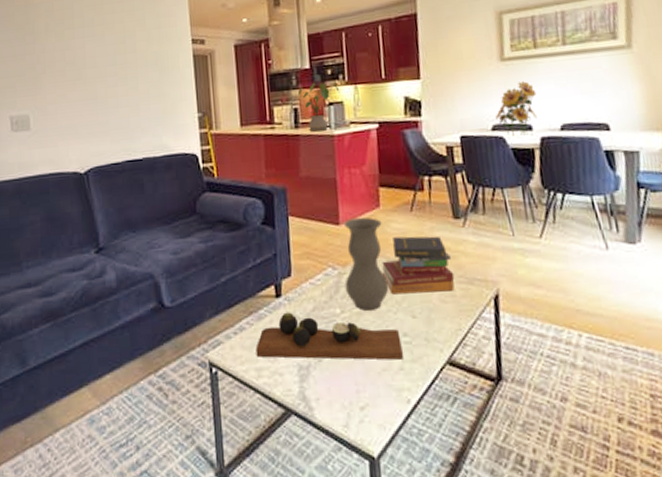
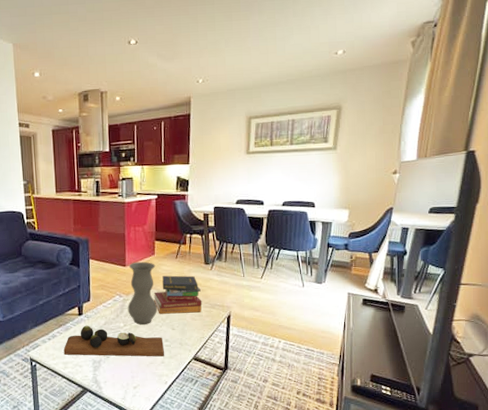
house plant: present [297,81,340,133] -> none [99,162,131,200]
flower bouquet: present [496,81,537,135] -> none [240,169,269,208]

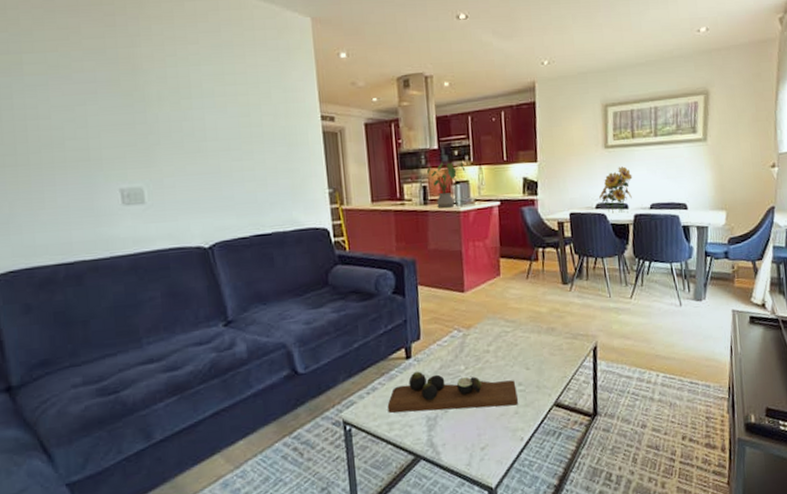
house plant: none [99,162,131,200] -> present [426,161,466,209]
vase: present [127,261,158,325] -> none [468,284,507,366]
books: present [154,275,202,314] -> none [501,299,562,351]
flower bouquet: none [240,169,269,208] -> present [599,166,633,213]

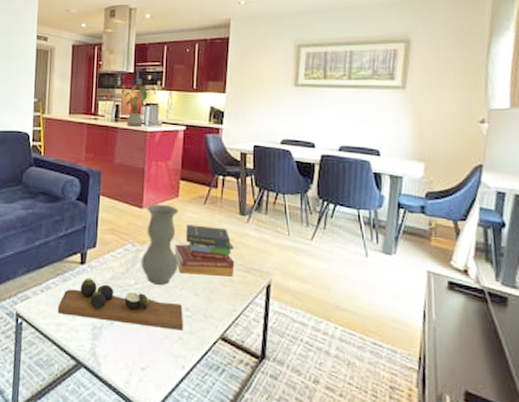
vase: none [468,284,507,366] -> present [141,204,179,285]
books: none [501,299,562,351] -> present [174,224,235,277]
flower bouquet: present [599,166,633,213] -> none [286,106,322,151]

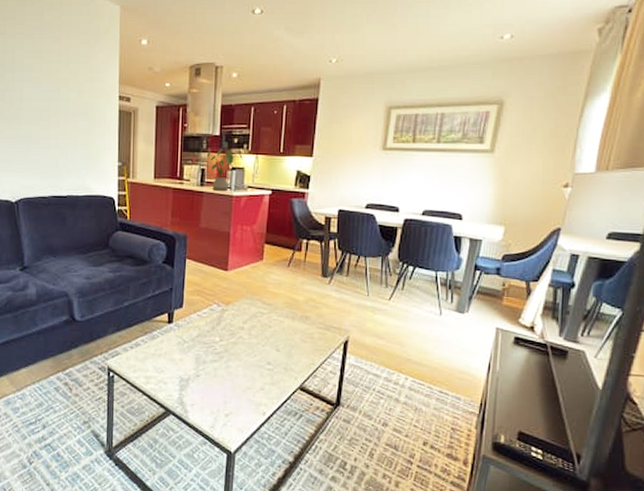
decorative tray: present [57,278,183,331] -> none [147,335,265,382]
vase: present [141,204,179,285] -> none [225,266,263,342]
books: present [174,224,235,277] -> none [258,286,315,334]

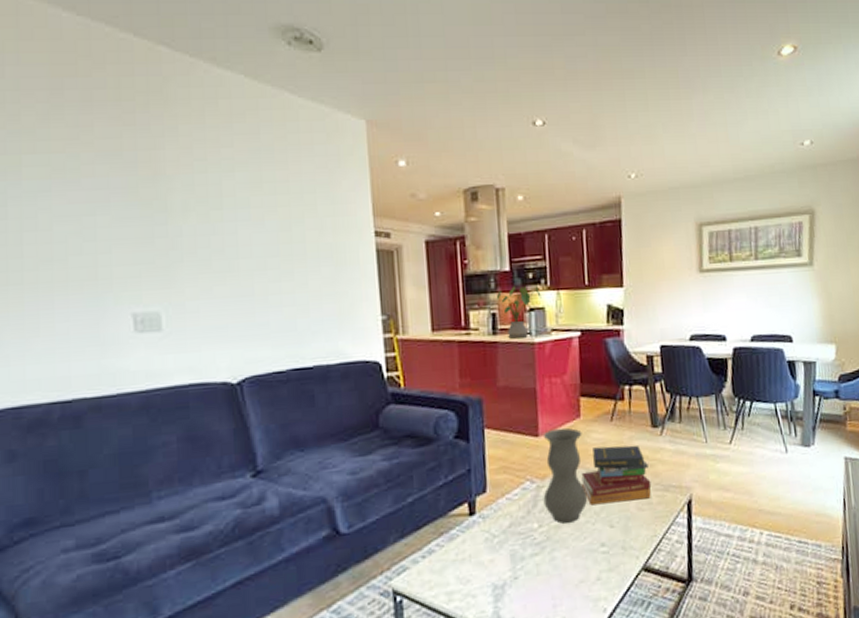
vase: none [225,266,263,342] -> present [542,427,588,524]
books: none [258,286,315,334] -> present [581,445,652,506]

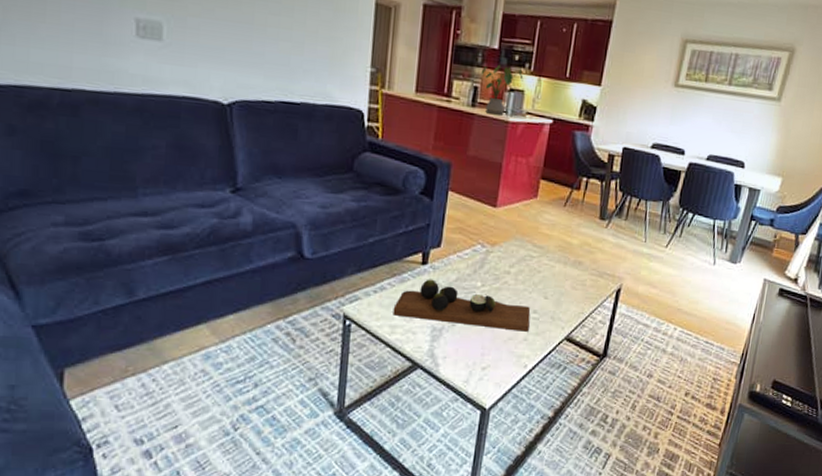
decorative tray: none [446,530,600,581] -> present [392,279,531,332]
vase: present [542,427,588,524] -> none [489,203,536,288]
books: present [581,445,652,506] -> none [527,227,589,281]

